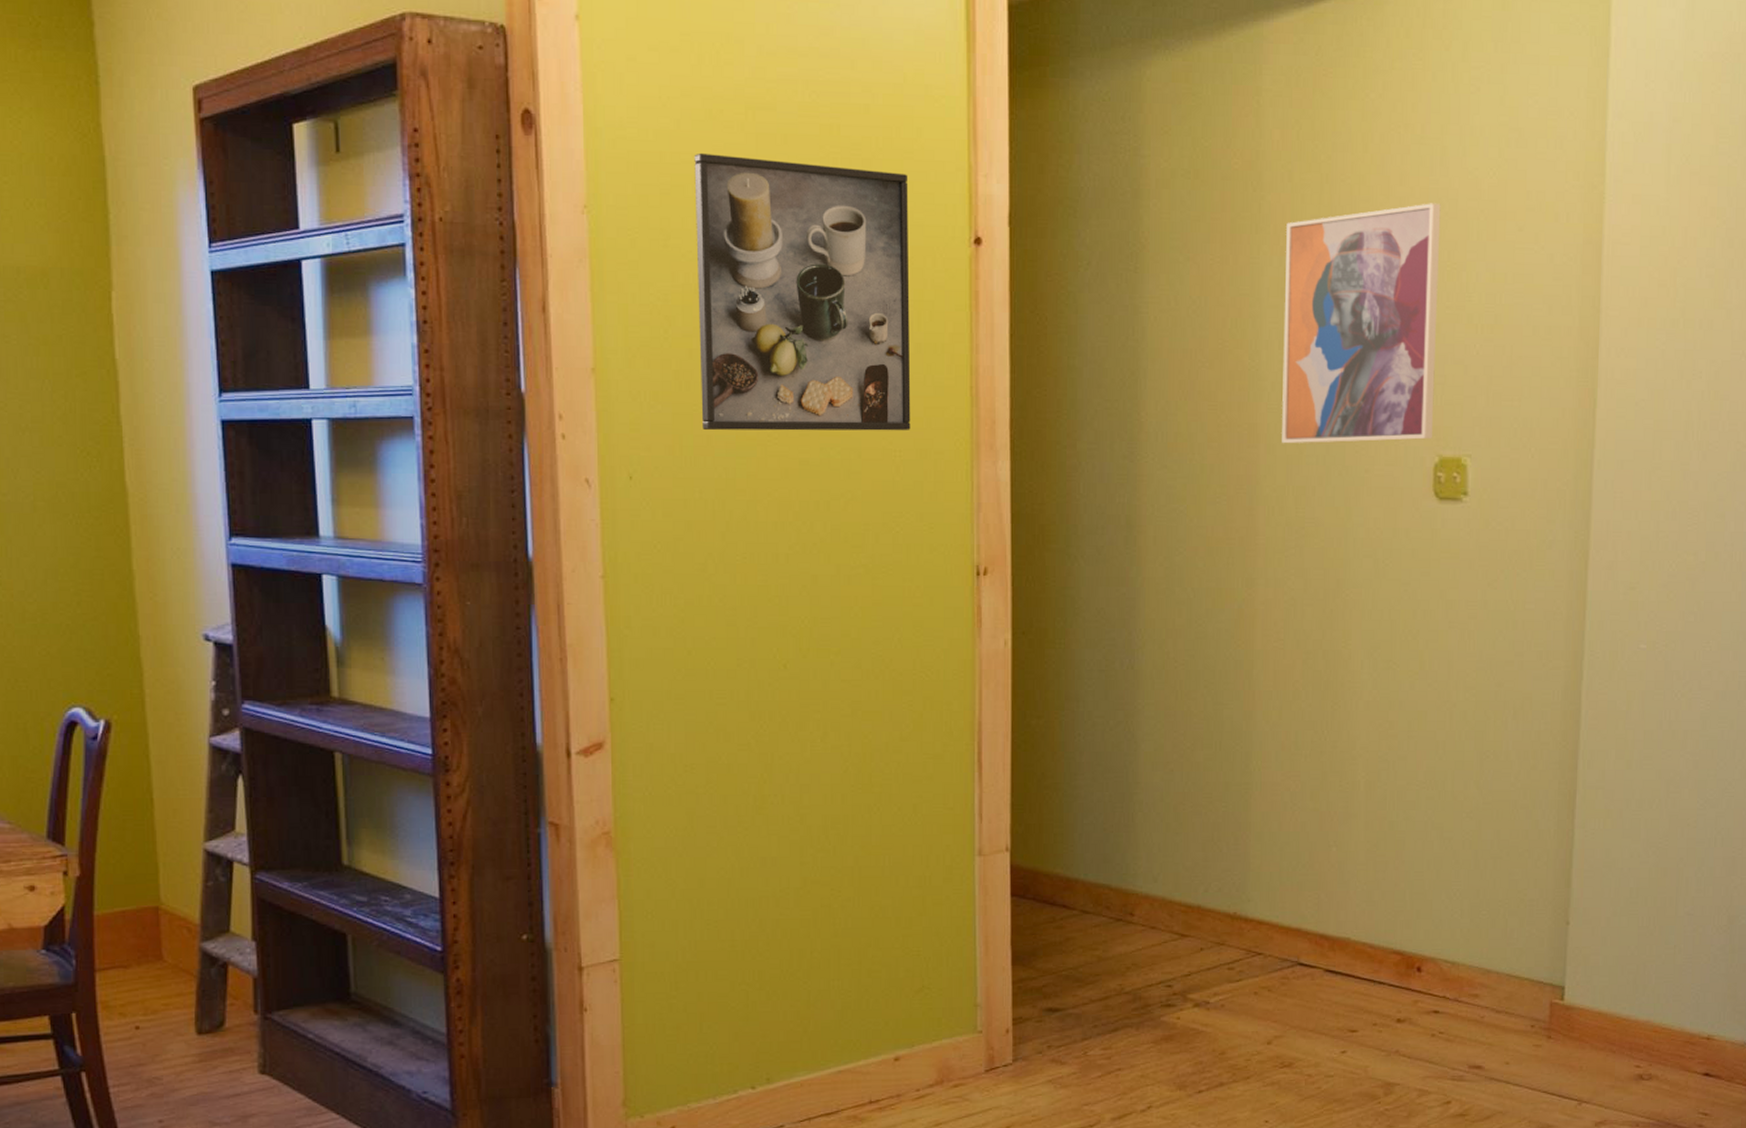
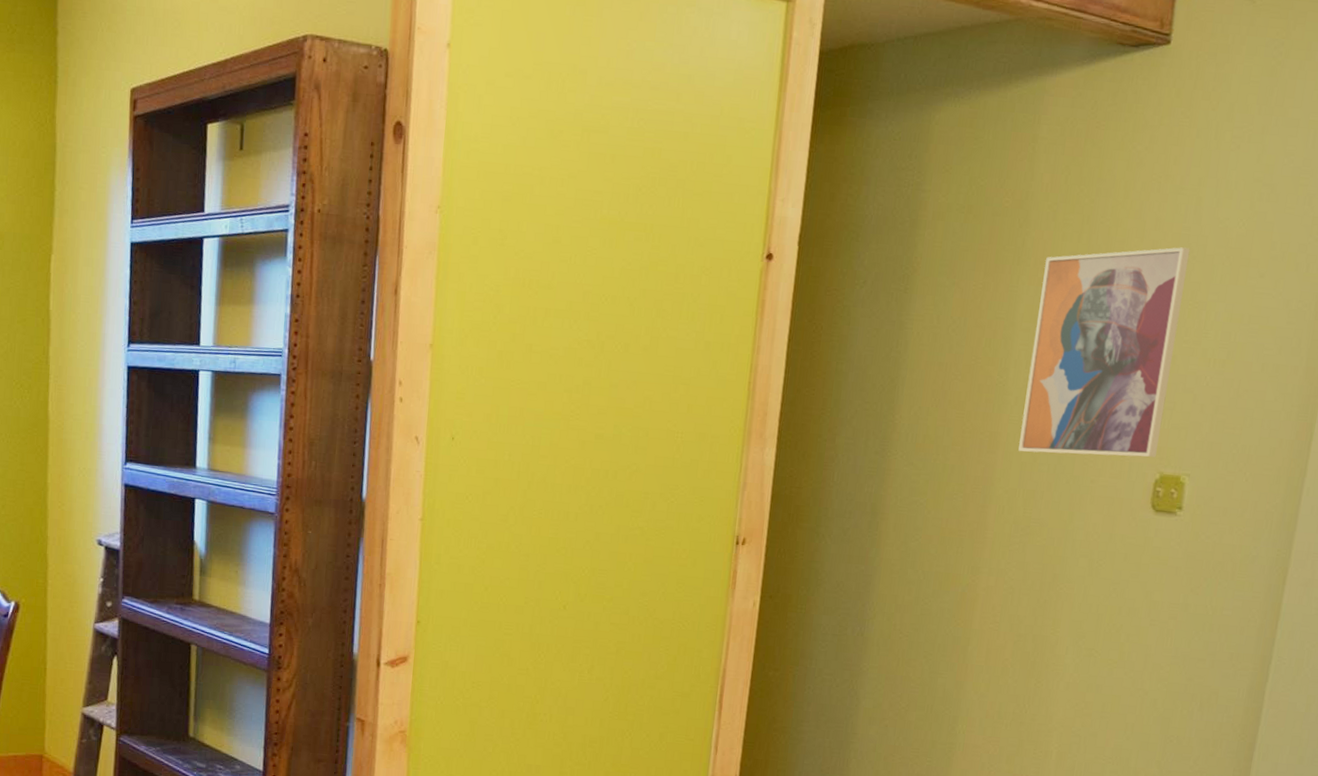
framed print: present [694,152,911,431] -> none [517,166,715,416]

